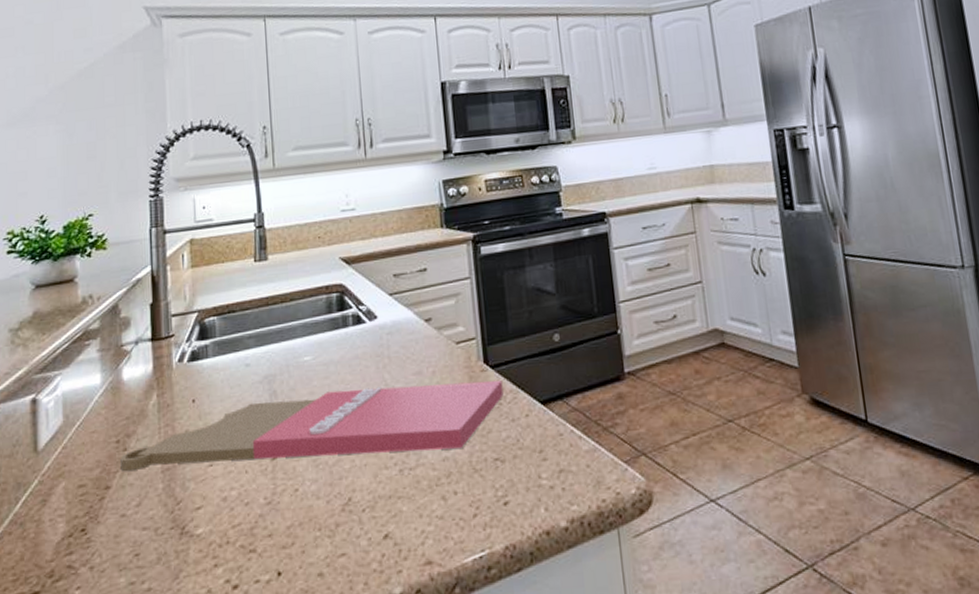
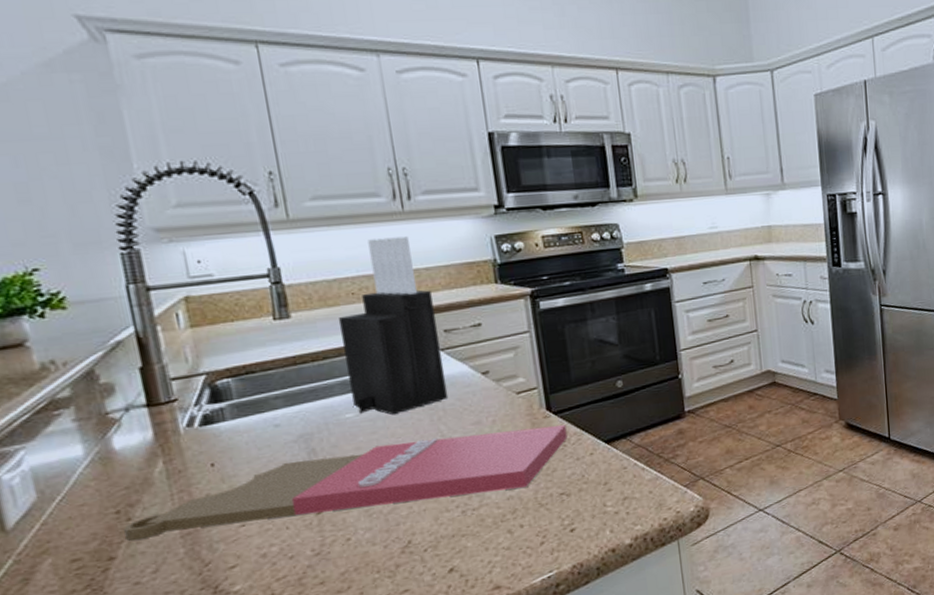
knife block: none [305,182,394,361] -> present [338,236,449,415]

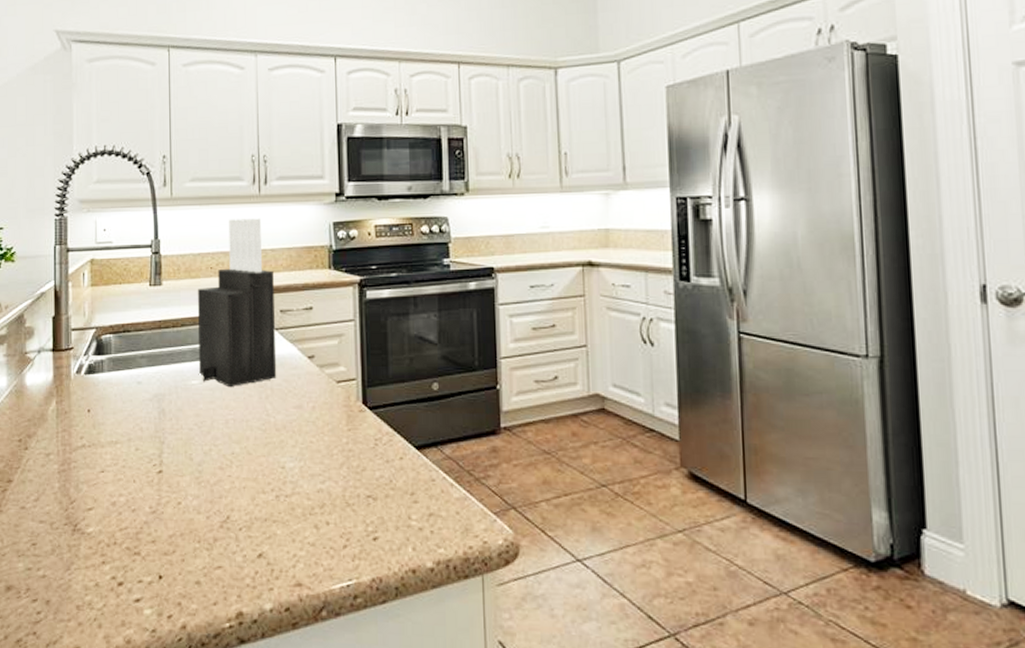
cutting board: present [123,425,568,541] -> none [22,415,380,482]

